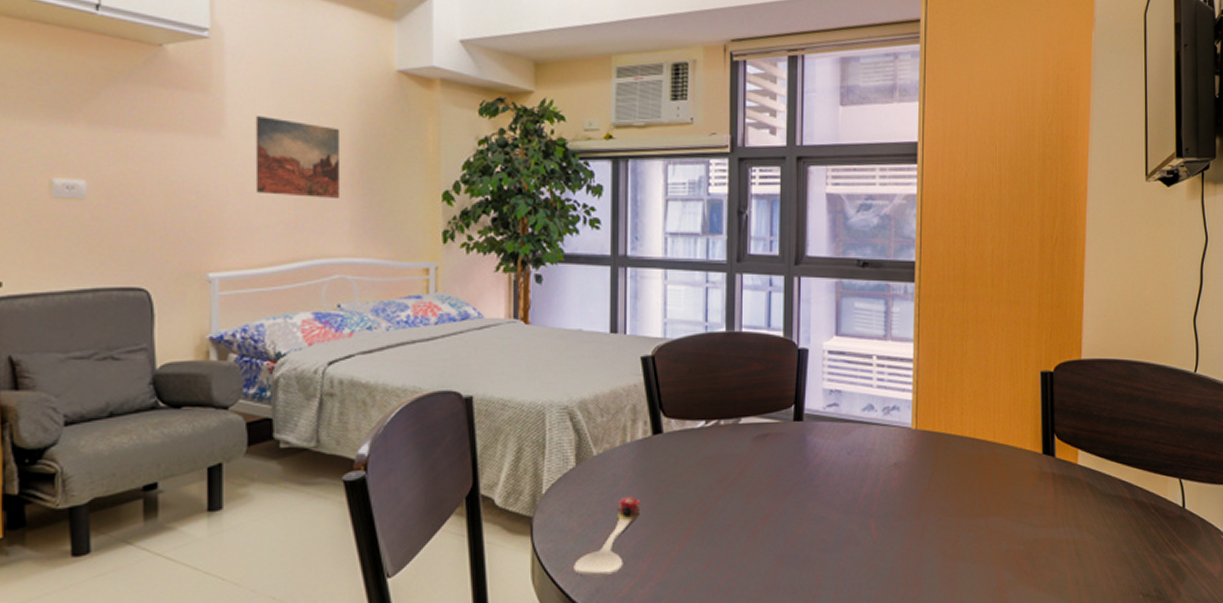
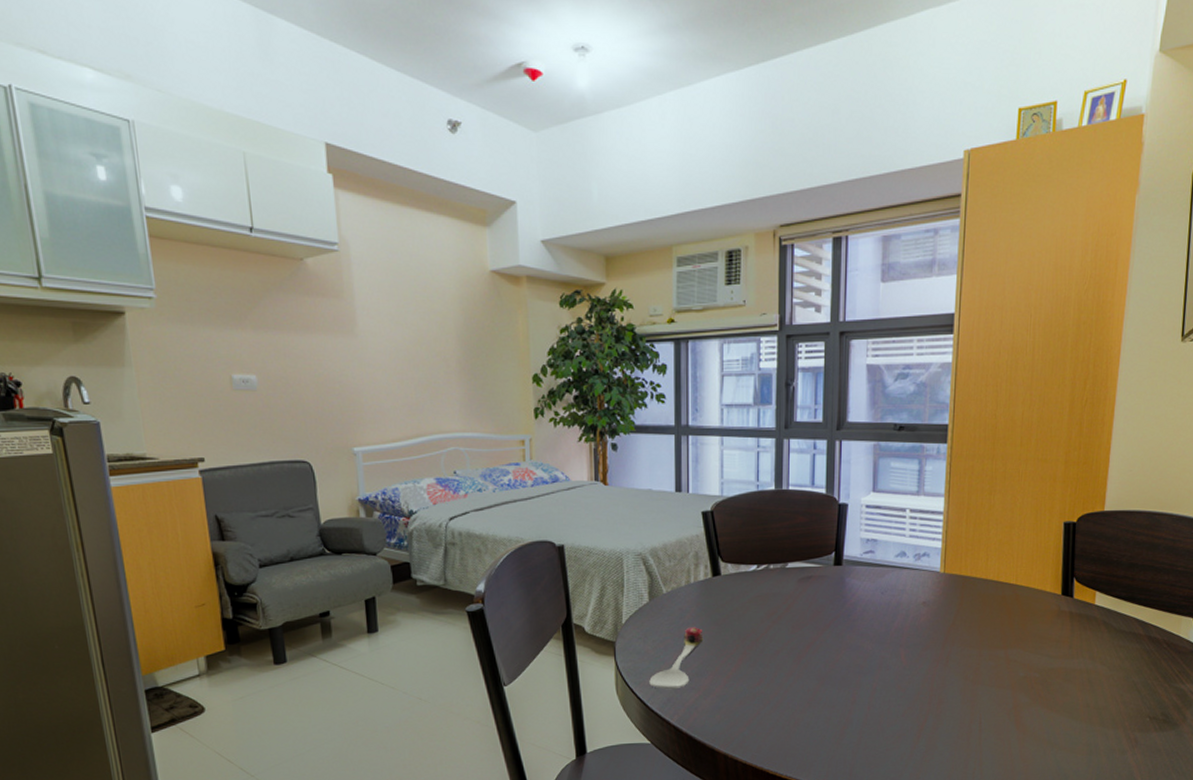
wall art: present [255,116,341,198] -> none [379,316,451,383]

